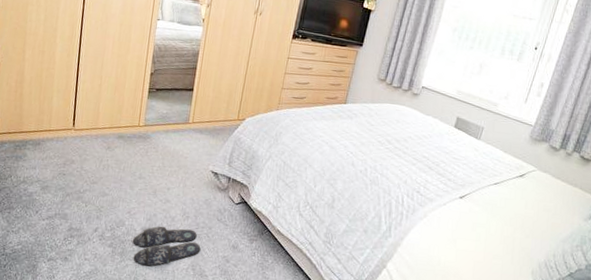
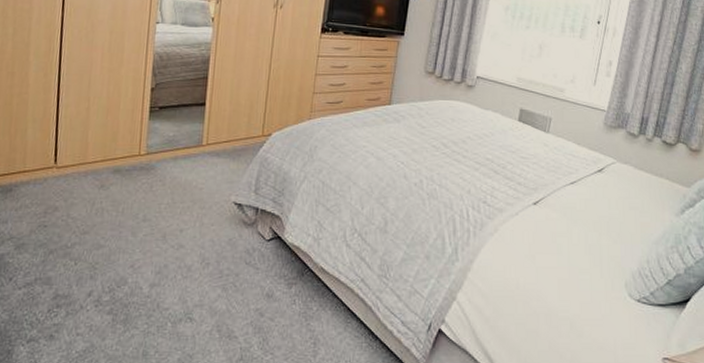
slippers: present [133,226,201,267] -> none [139,279,227,334]

